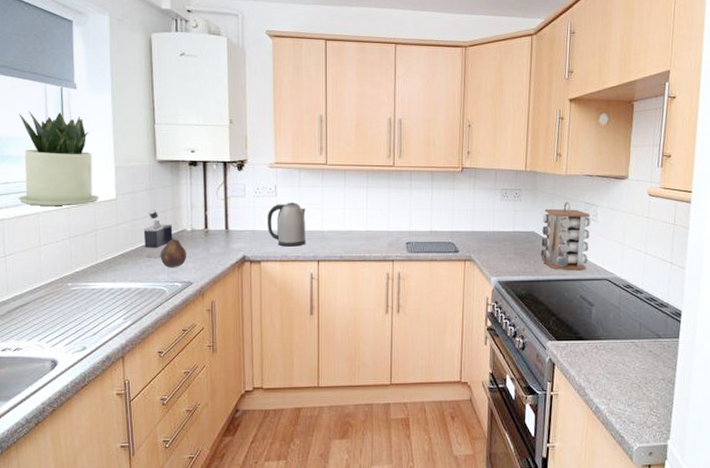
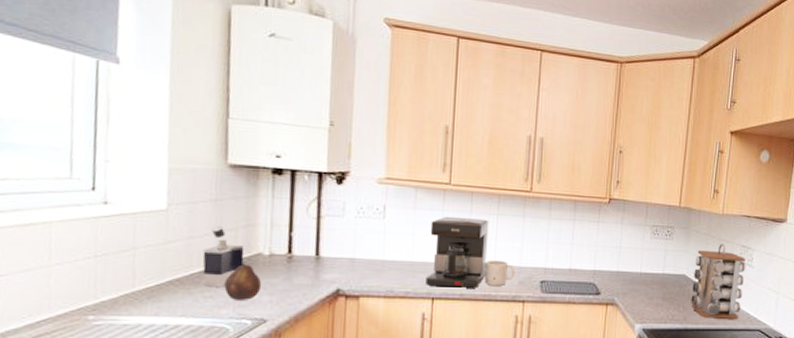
planter: present [18,110,100,207] -> none [21,86,144,216]
kettle: present [268,202,306,247] -> none [371,226,421,281]
coffee maker: none [312,191,361,251] -> present [425,216,489,288]
mug: none [359,226,384,248] -> present [484,259,515,286]

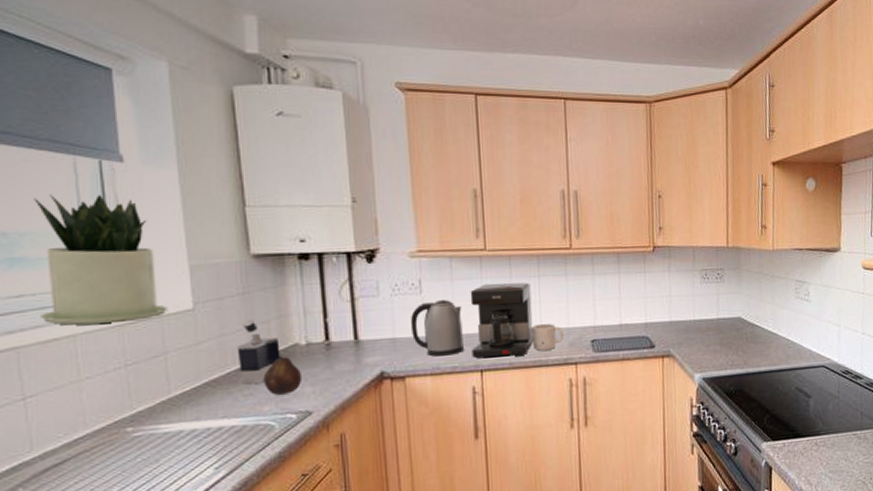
planter: none [21,86,144,216] -> present [34,193,169,326]
kettle: none [371,226,421,281] -> present [411,299,464,357]
spice rack: present [691,244,746,320] -> none [749,281,804,360]

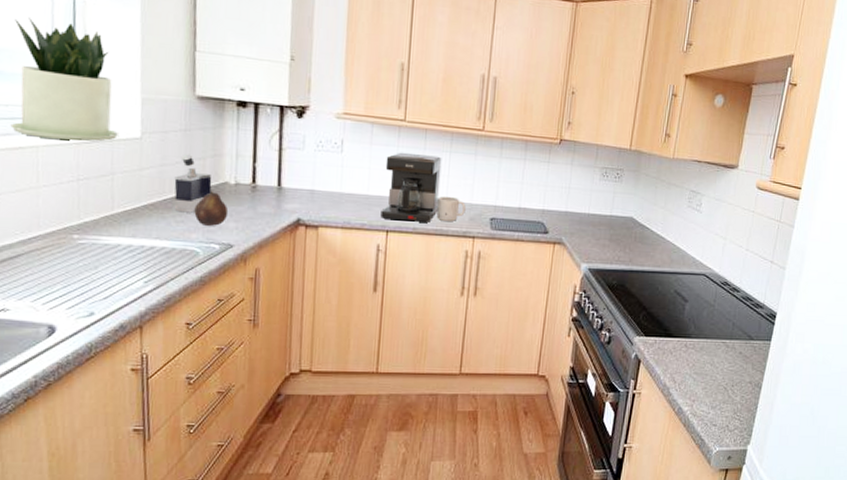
kettle: present [411,299,464,357] -> none [329,160,376,213]

